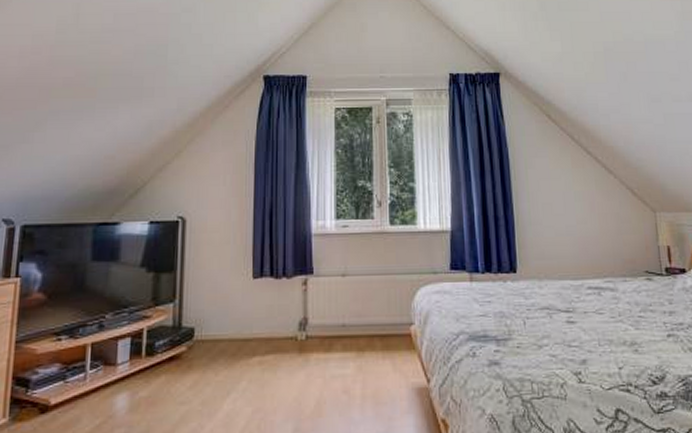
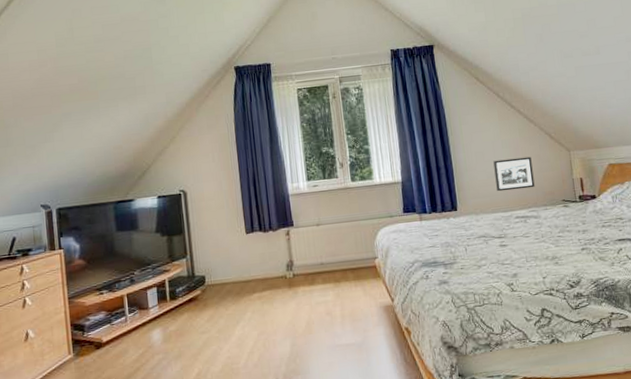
picture frame: none [563,214,613,254] -> present [493,156,535,192]

